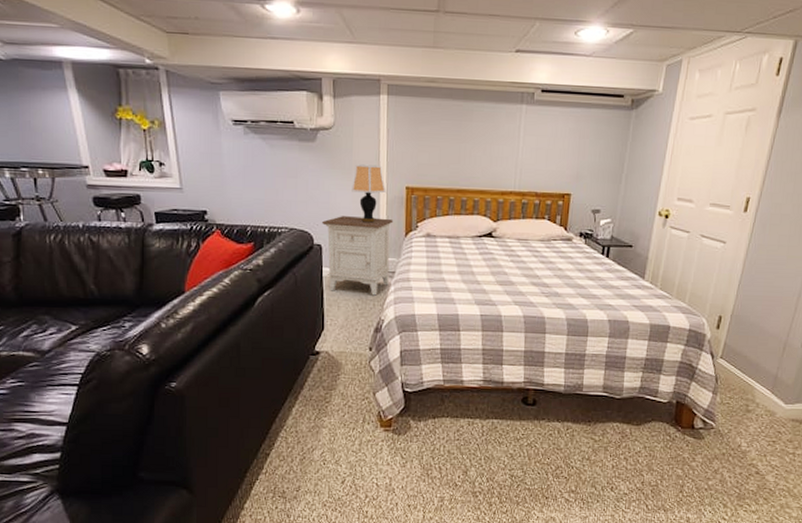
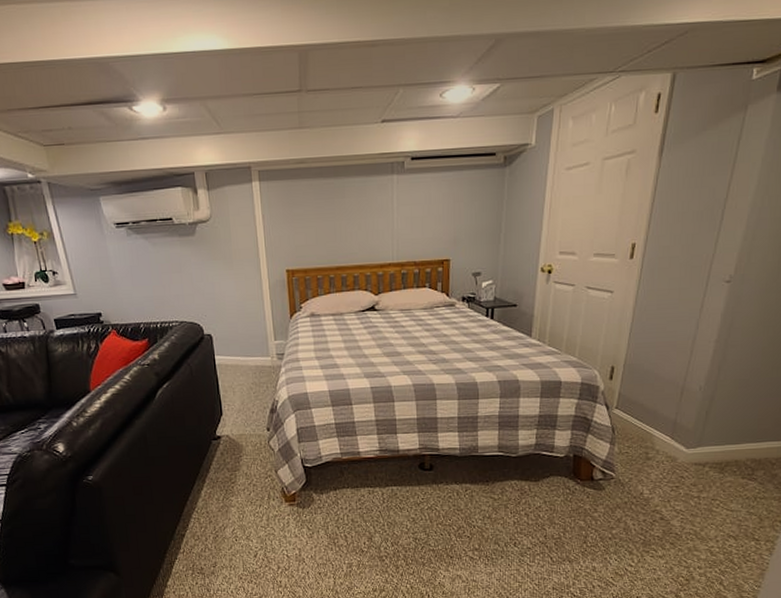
nightstand: present [321,216,394,296] -> none [209,302,279,378]
table lamp: present [352,164,387,224] -> none [234,251,268,310]

